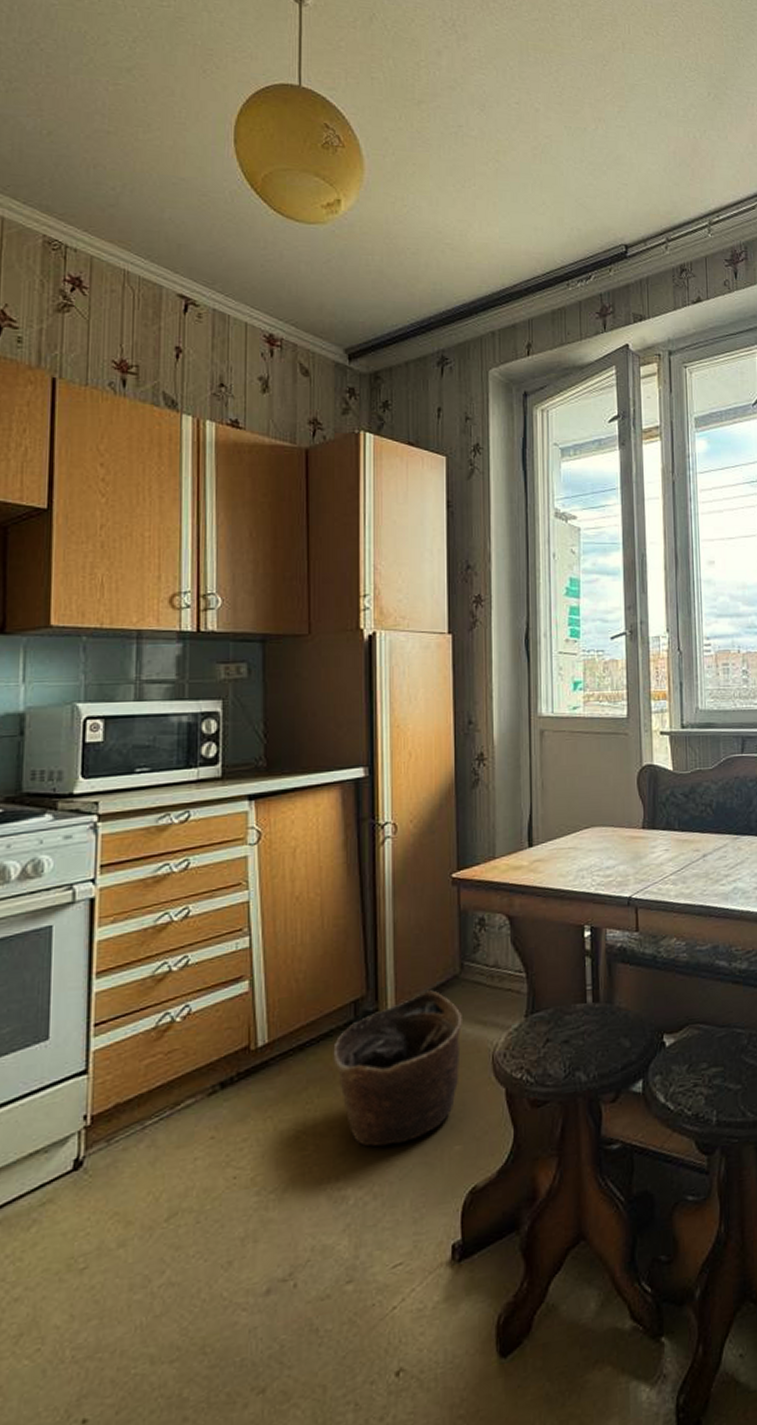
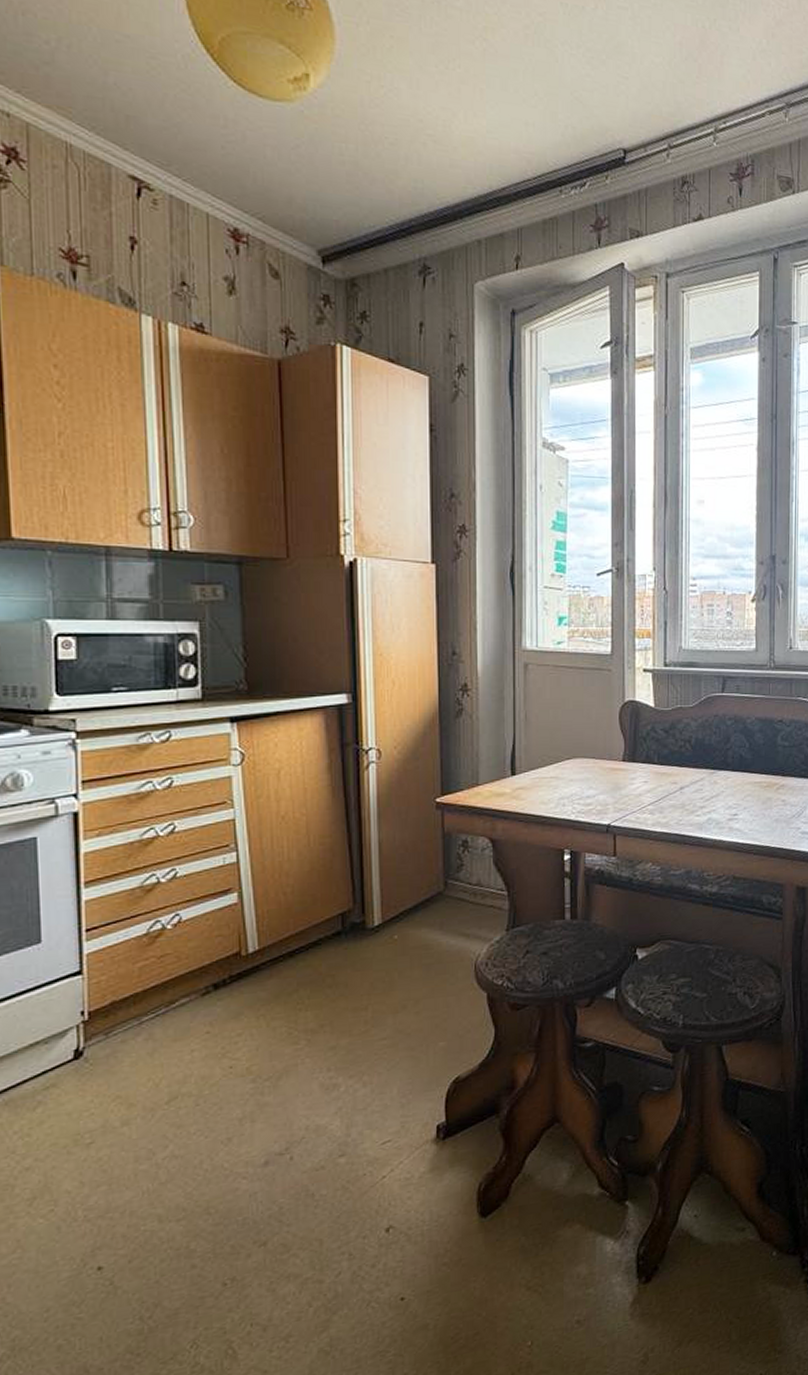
basket: present [333,990,462,1147] -> none [322,905,446,1042]

